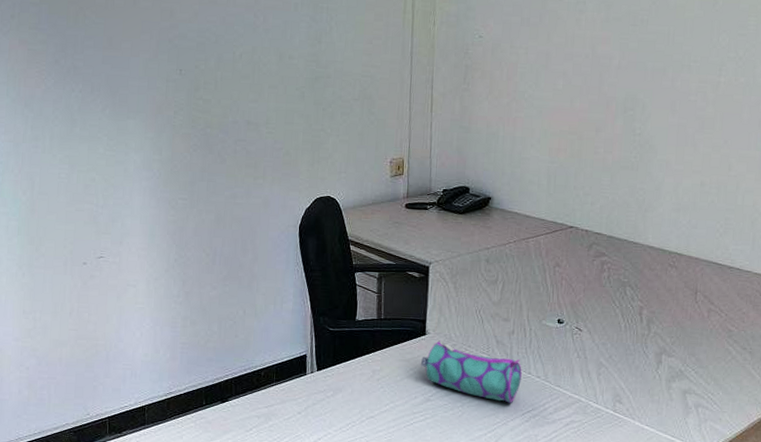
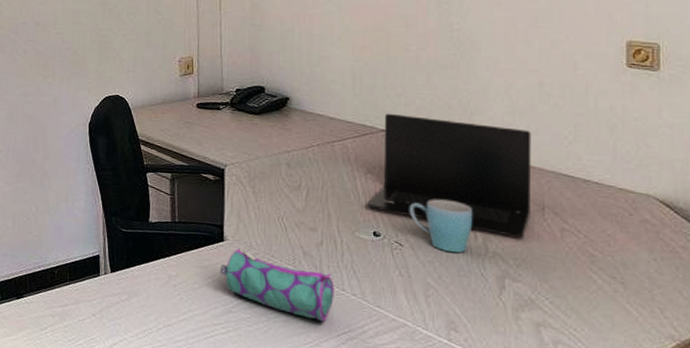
laptop: none [553,211,692,319] -> present [366,113,532,238]
mug: none [589,288,641,335] -> present [409,199,473,253]

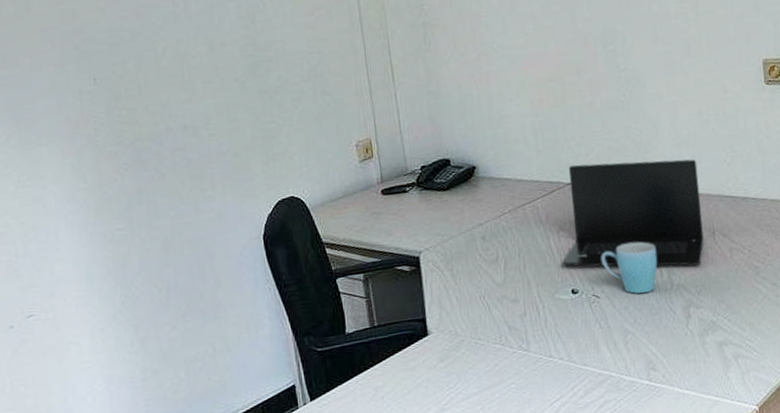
pencil case: present [220,248,334,322] -> none [428,338,543,395]

